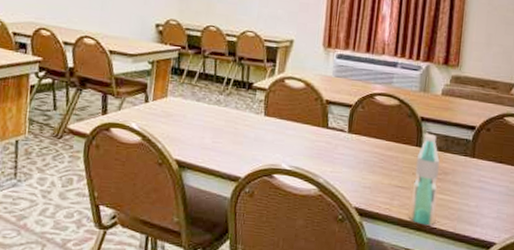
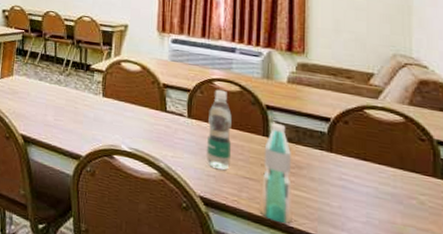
bottle: none [364,103,390,181] -> present [207,89,232,171]

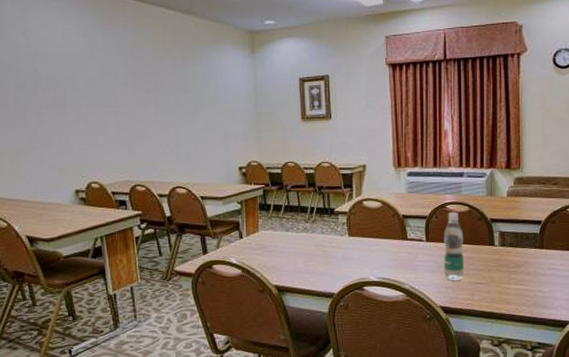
water bottle: present [259,123,293,224] -> none [489,233,514,314]

